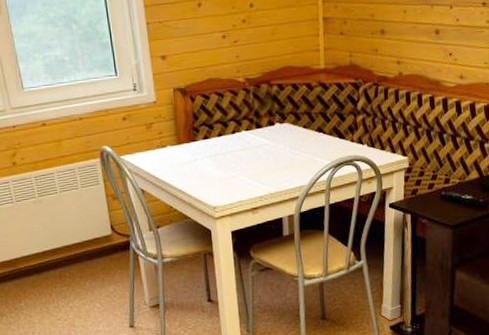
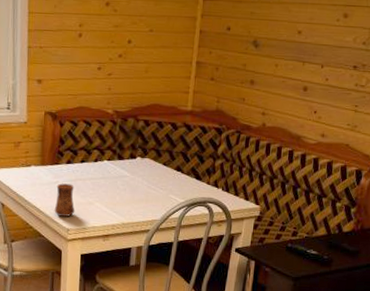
cup: none [196,160,219,195] -> present [54,183,75,217]

